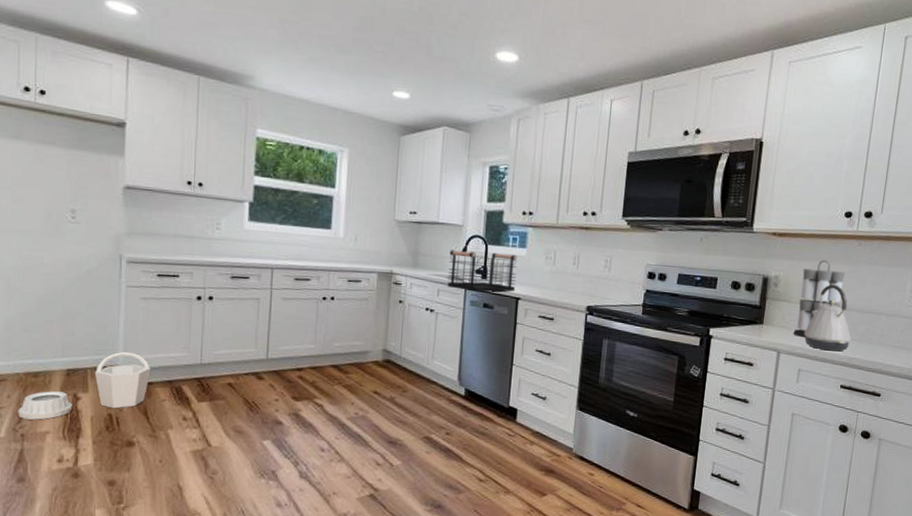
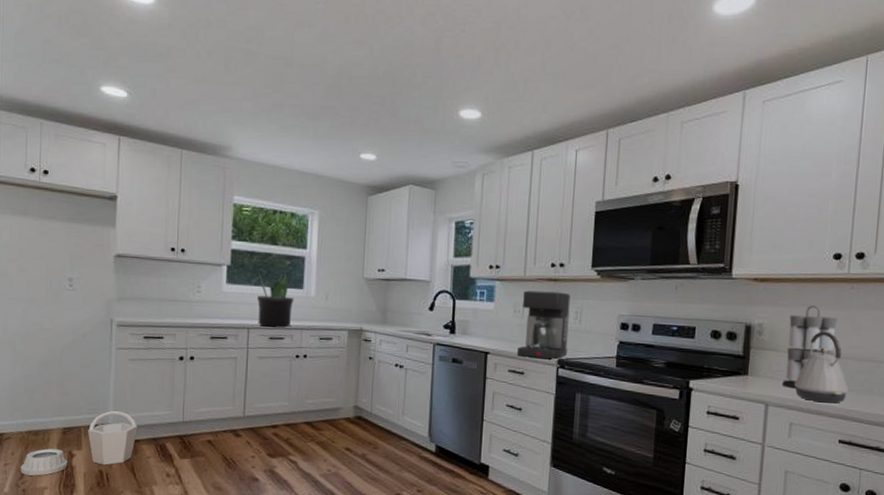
planter: none [282,209,321,269] -> present [258,271,294,328]
dish rack: present [447,250,517,293] -> none [416,306,486,348]
coffee maker: none [548,238,601,307] -> present [517,290,571,360]

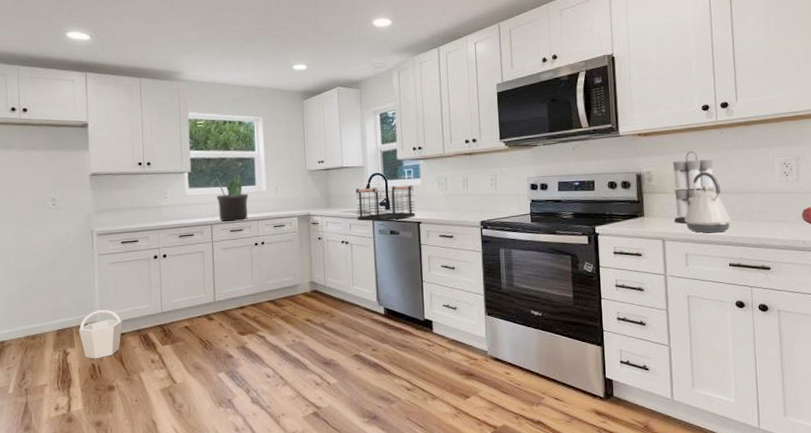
pet bowl: present [20,448,68,476] -> none [22,349,63,376]
dish rack: none [416,306,486,348] -> present [355,185,416,222]
coffee maker: present [517,290,571,360] -> none [445,163,488,223]

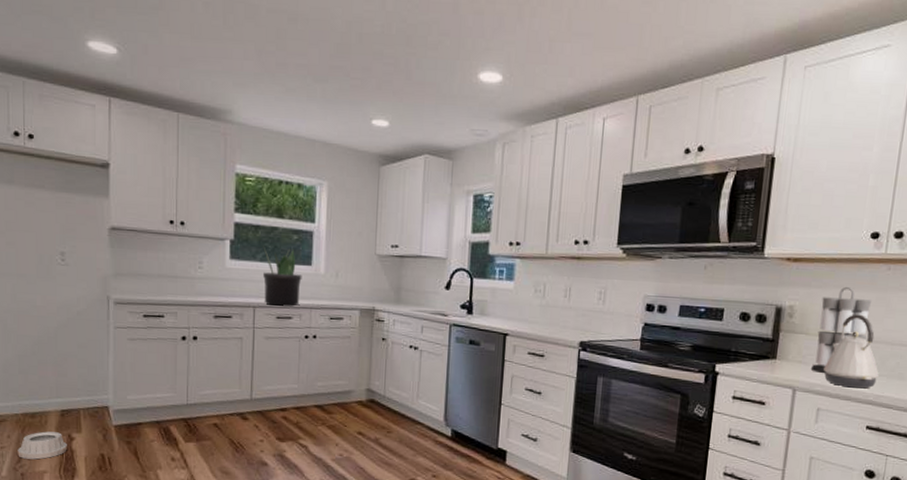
pet bowl: none [22,349,63,376] -> present [17,431,67,460]
bucket: present [78,309,123,359] -> none [86,392,141,449]
dish rack: present [355,185,416,222] -> none [431,284,505,329]

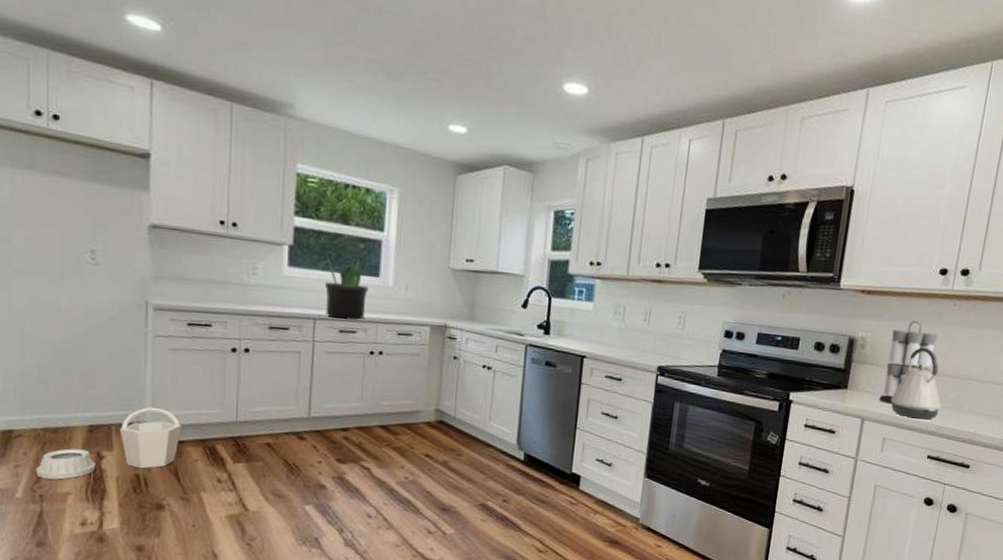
bucket: none [86,392,141,449] -> present [119,407,183,469]

